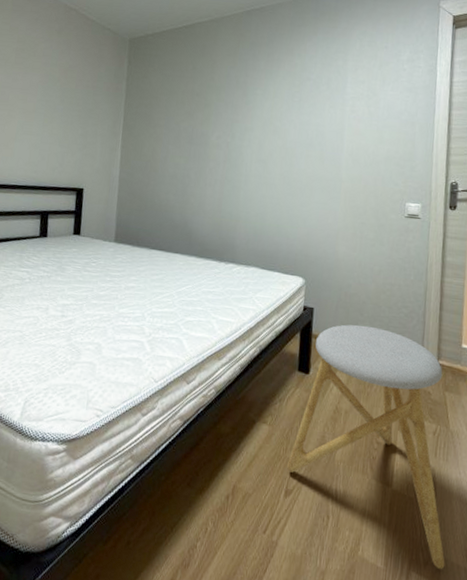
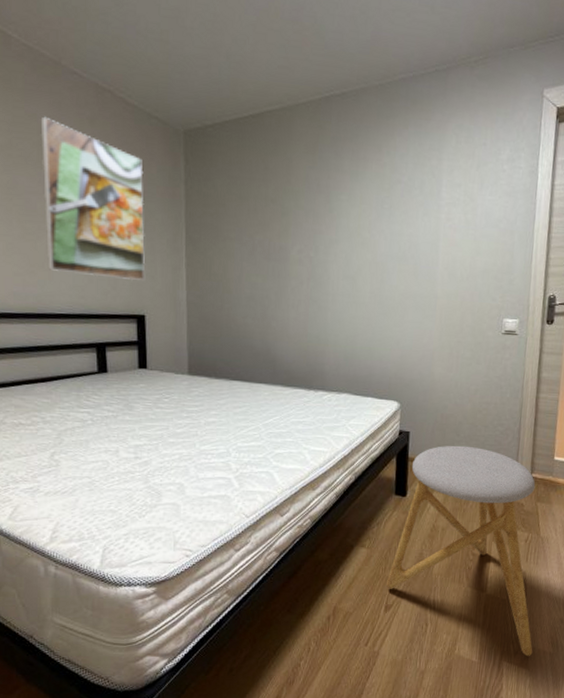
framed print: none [11,29,95,159] -> present [40,116,145,281]

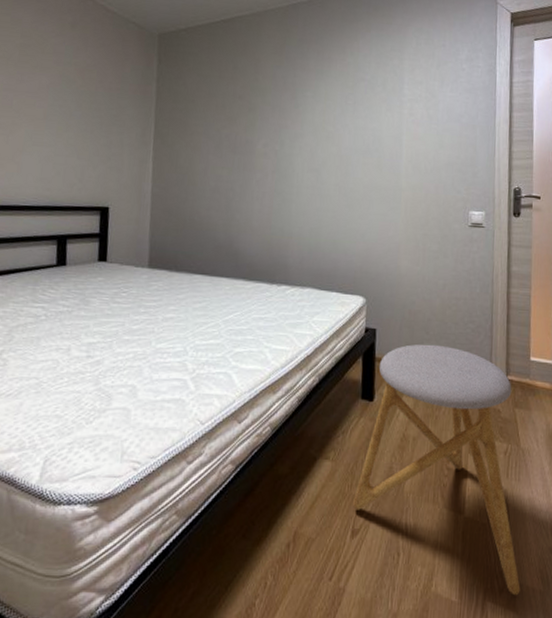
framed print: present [40,116,145,281] -> none [17,21,118,173]

